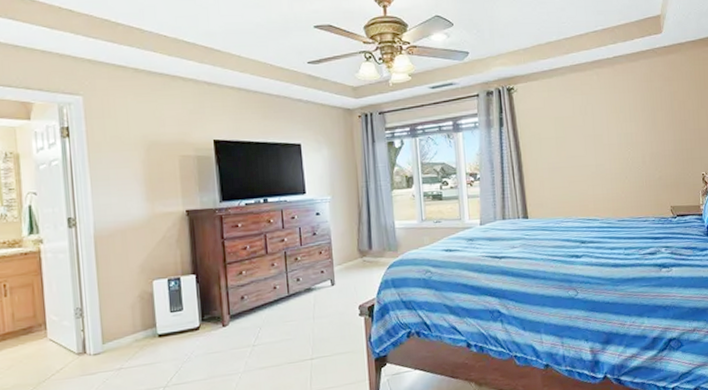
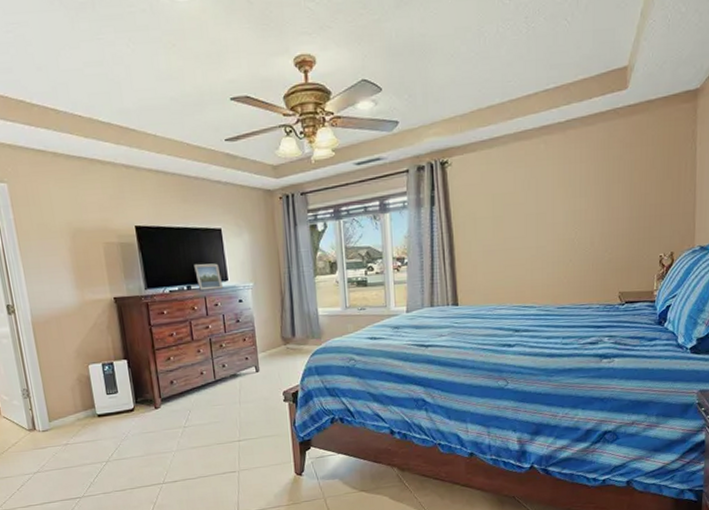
picture frame: none [272,177,301,204] -> present [194,263,224,291]

